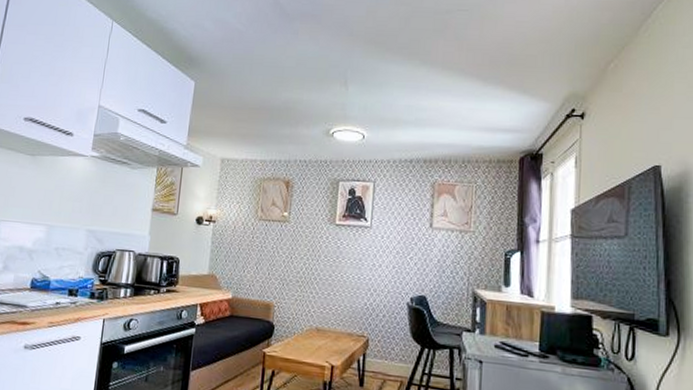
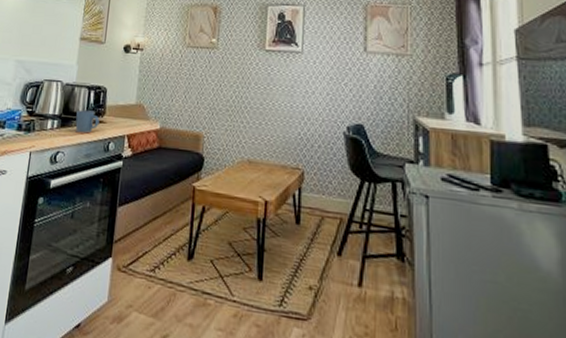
mug: none [148,279,173,303] -> present [75,109,100,134]

